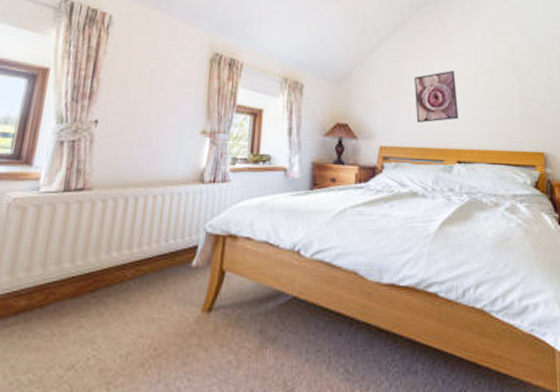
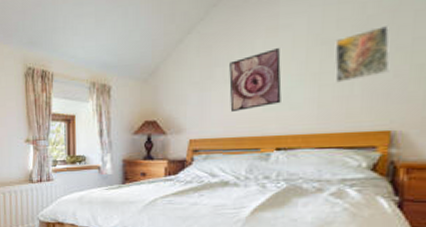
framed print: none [495,65,537,107] -> present [334,24,391,83]

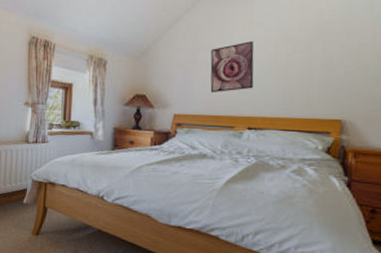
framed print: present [334,24,391,83] -> none [298,30,343,75]

